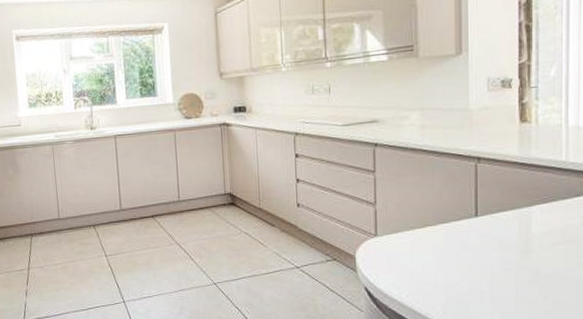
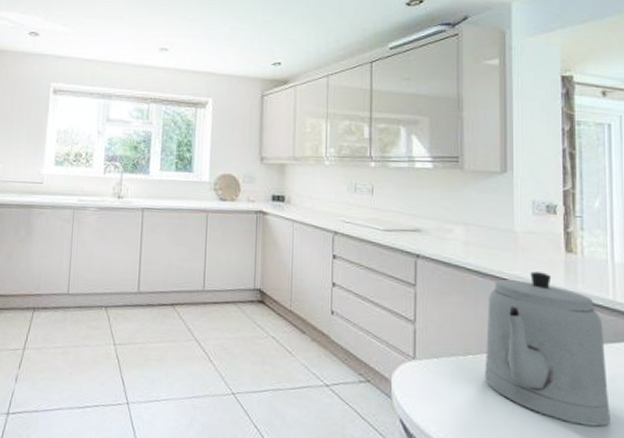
teapot: none [441,144,560,274] -> present [484,271,610,427]

